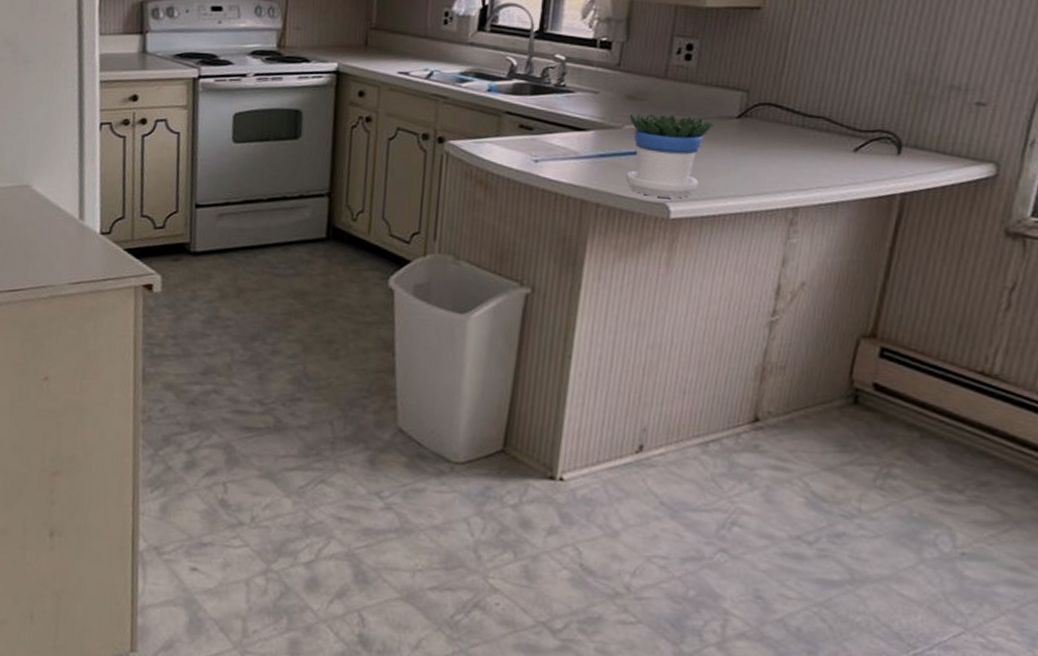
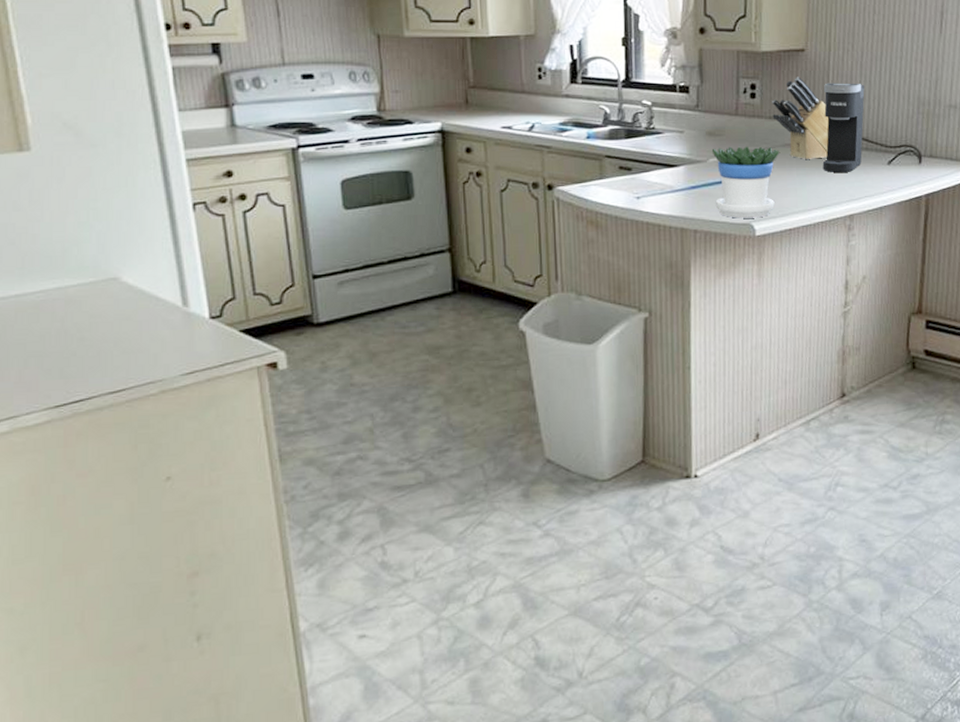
knife block: none [709,39,781,138] -> present [772,77,829,160]
coffee maker: none [765,48,835,156] -> present [822,83,865,172]

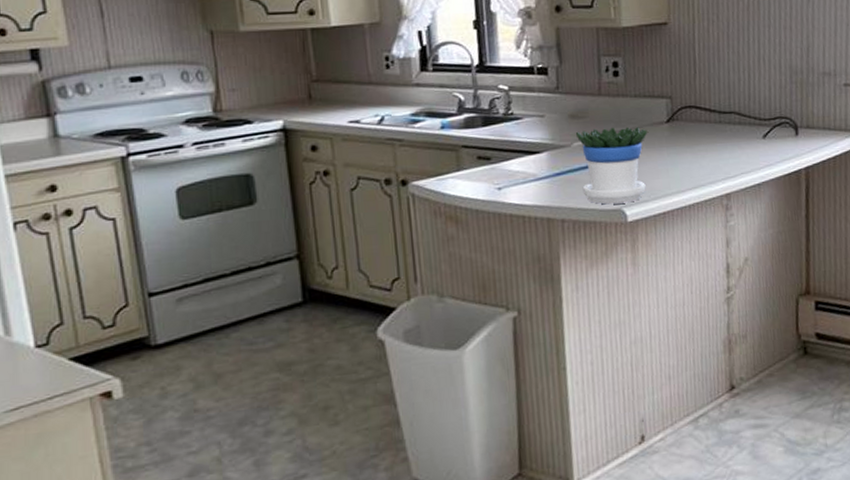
knife block: present [772,77,829,160] -> none [636,51,699,139]
coffee maker: present [822,83,865,172] -> none [690,55,736,150]

